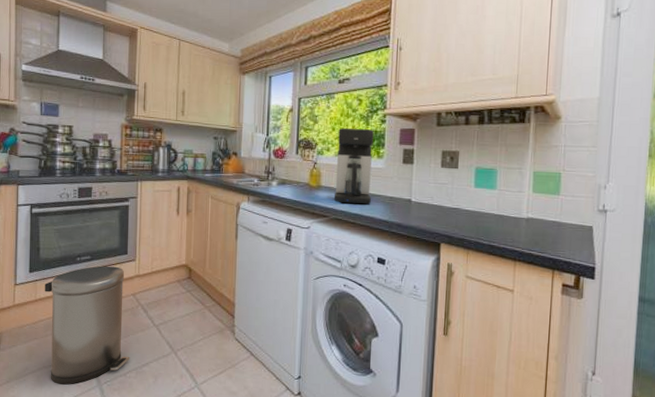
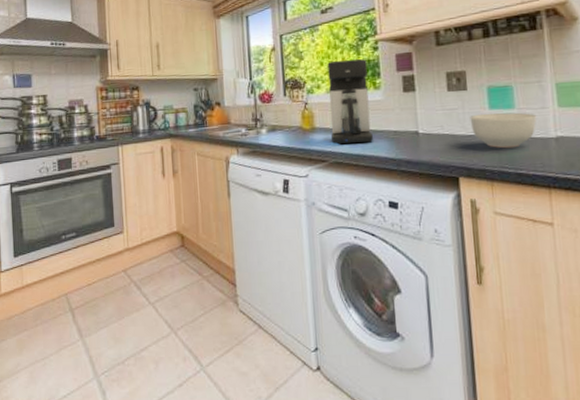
pedal bin: present [44,266,130,385] -> none [30,241,127,379]
bowl: none [457,190,514,224] -> present [470,112,537,149]

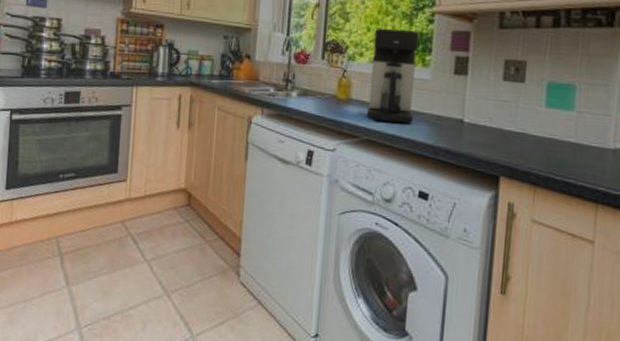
bowl: present [470,112,537,149] -> none [522,111,597,154]

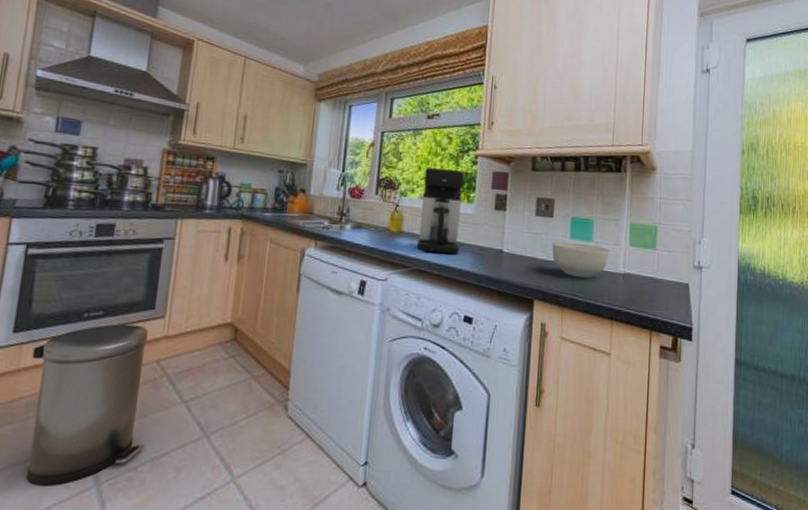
pedal bin: none [21,185,116,326] -> present [26,324,149,486]
bowl: none [522,111,597,154] -> present [551,242,610,279]

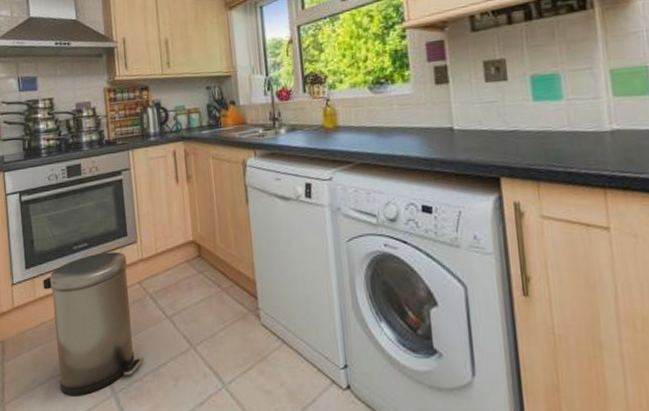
coffee maker: present [416,167,464,255] -> none [350,49,403,144]
bowl: present [551,242,610,279] -> none [511,104,589,145]

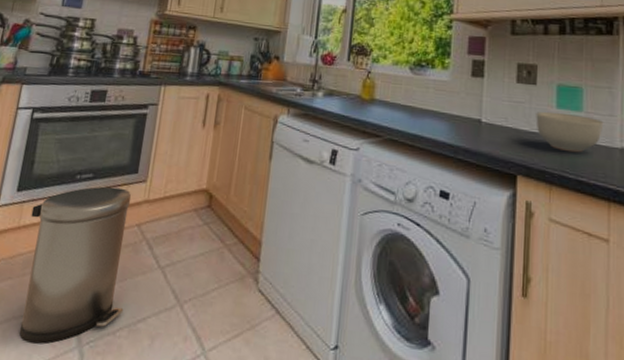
bowl: none [511,104,589,145] -> present [536,111,604,153]

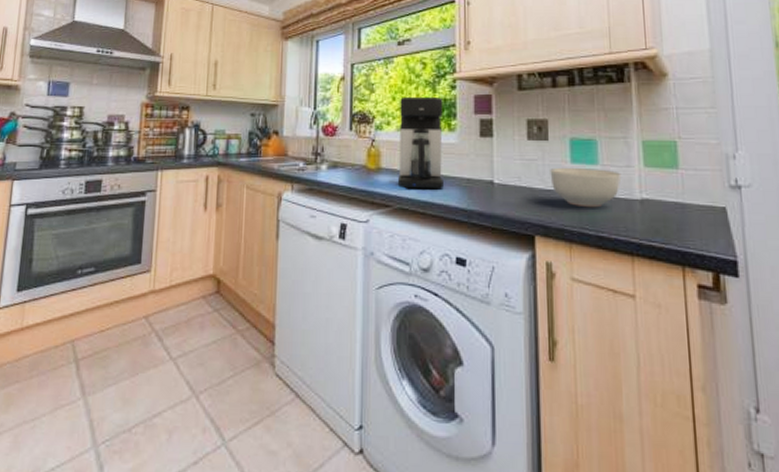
pedal bin: present [19,186,132,344] -> none [32,279,138,447]
coffee maker: none [389,32,439,124] -> present [397,96,443,190]

